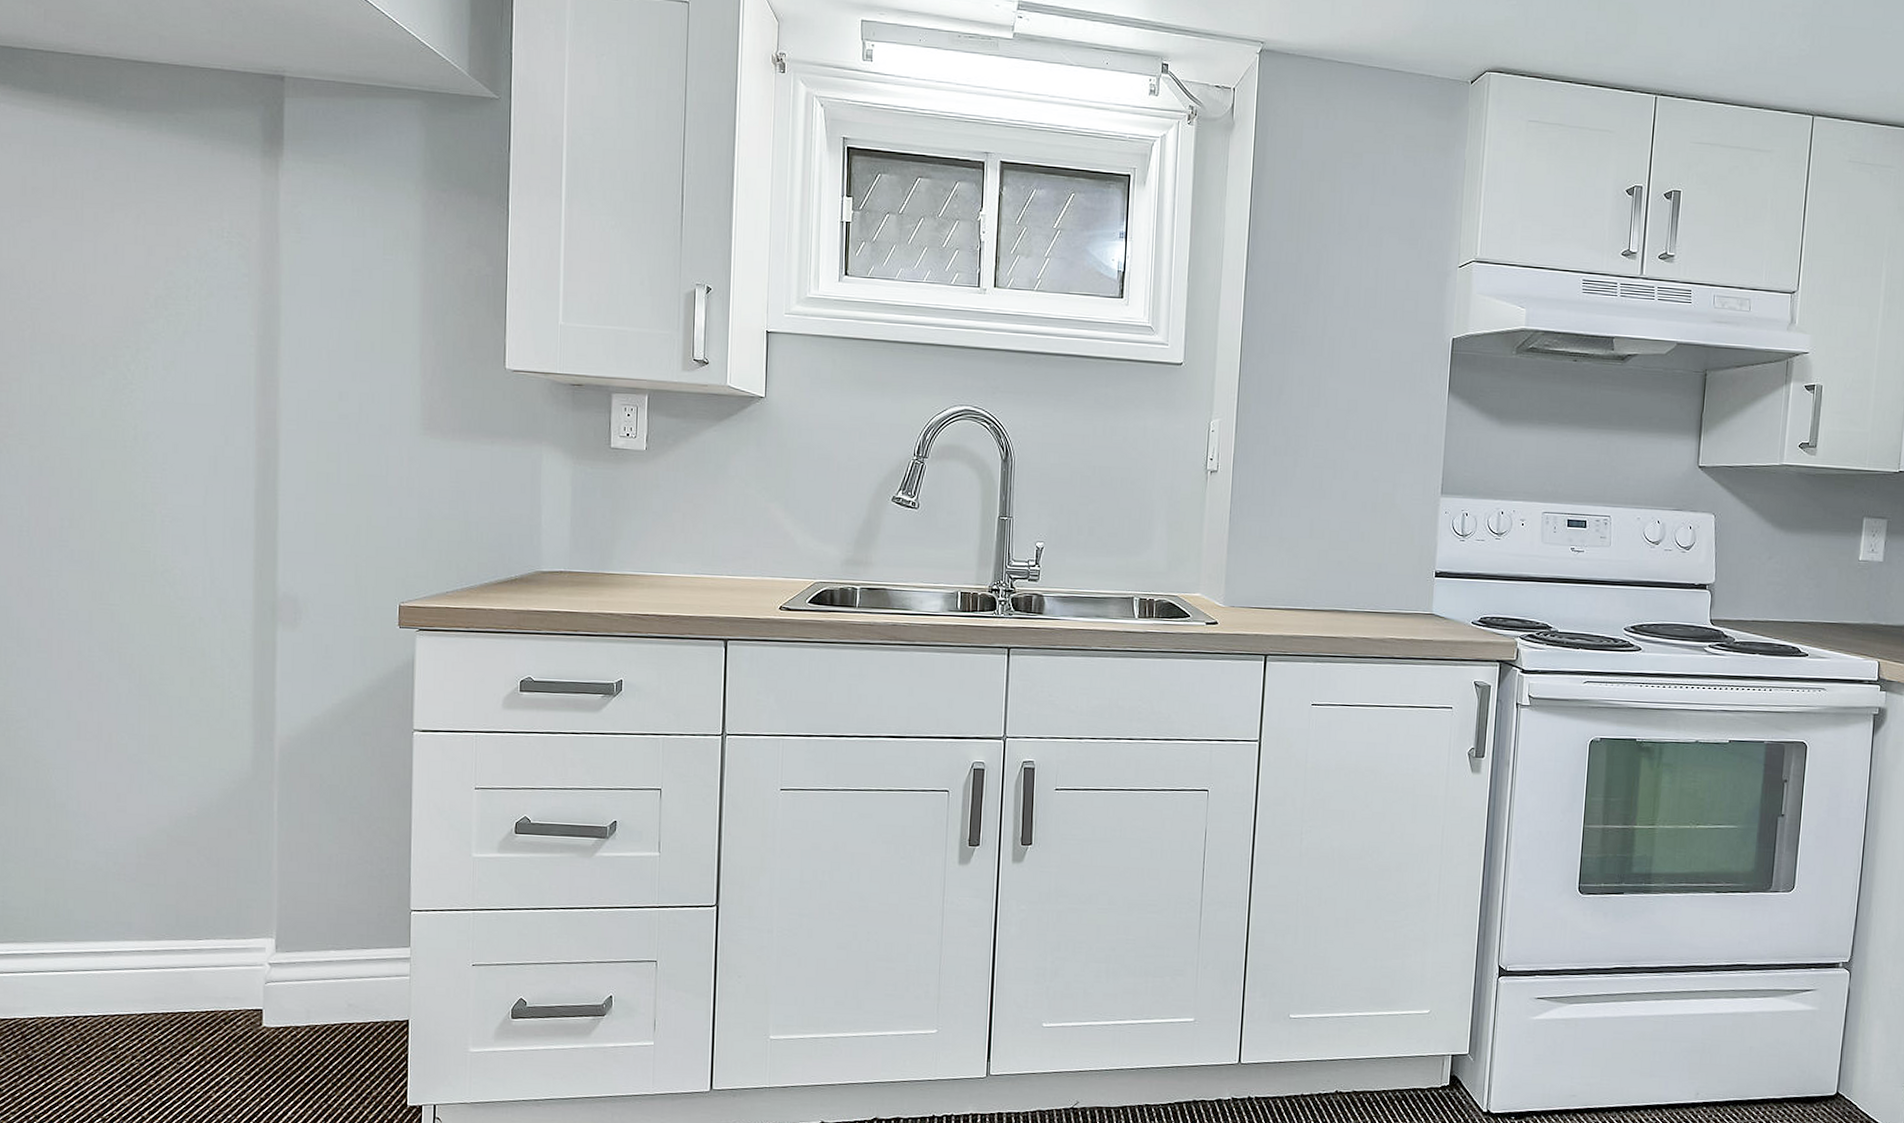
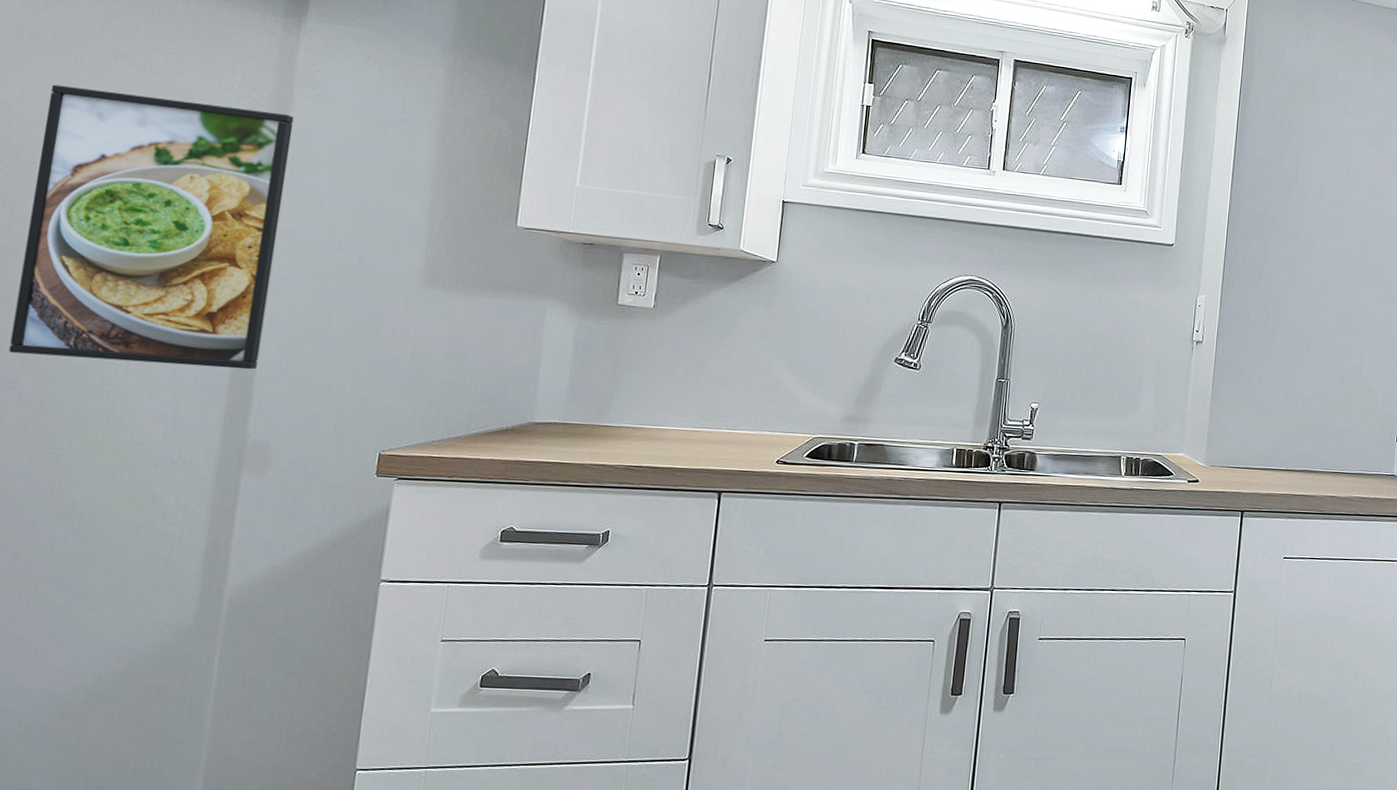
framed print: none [56,240,283,524] -> present [8,84,294,370]

